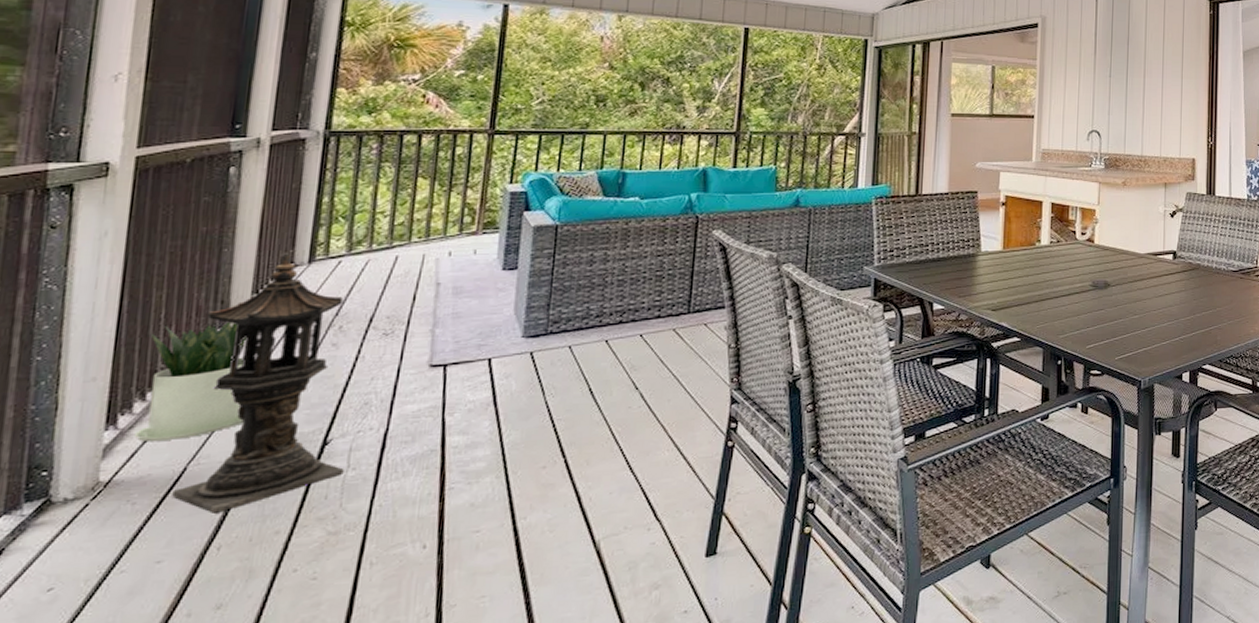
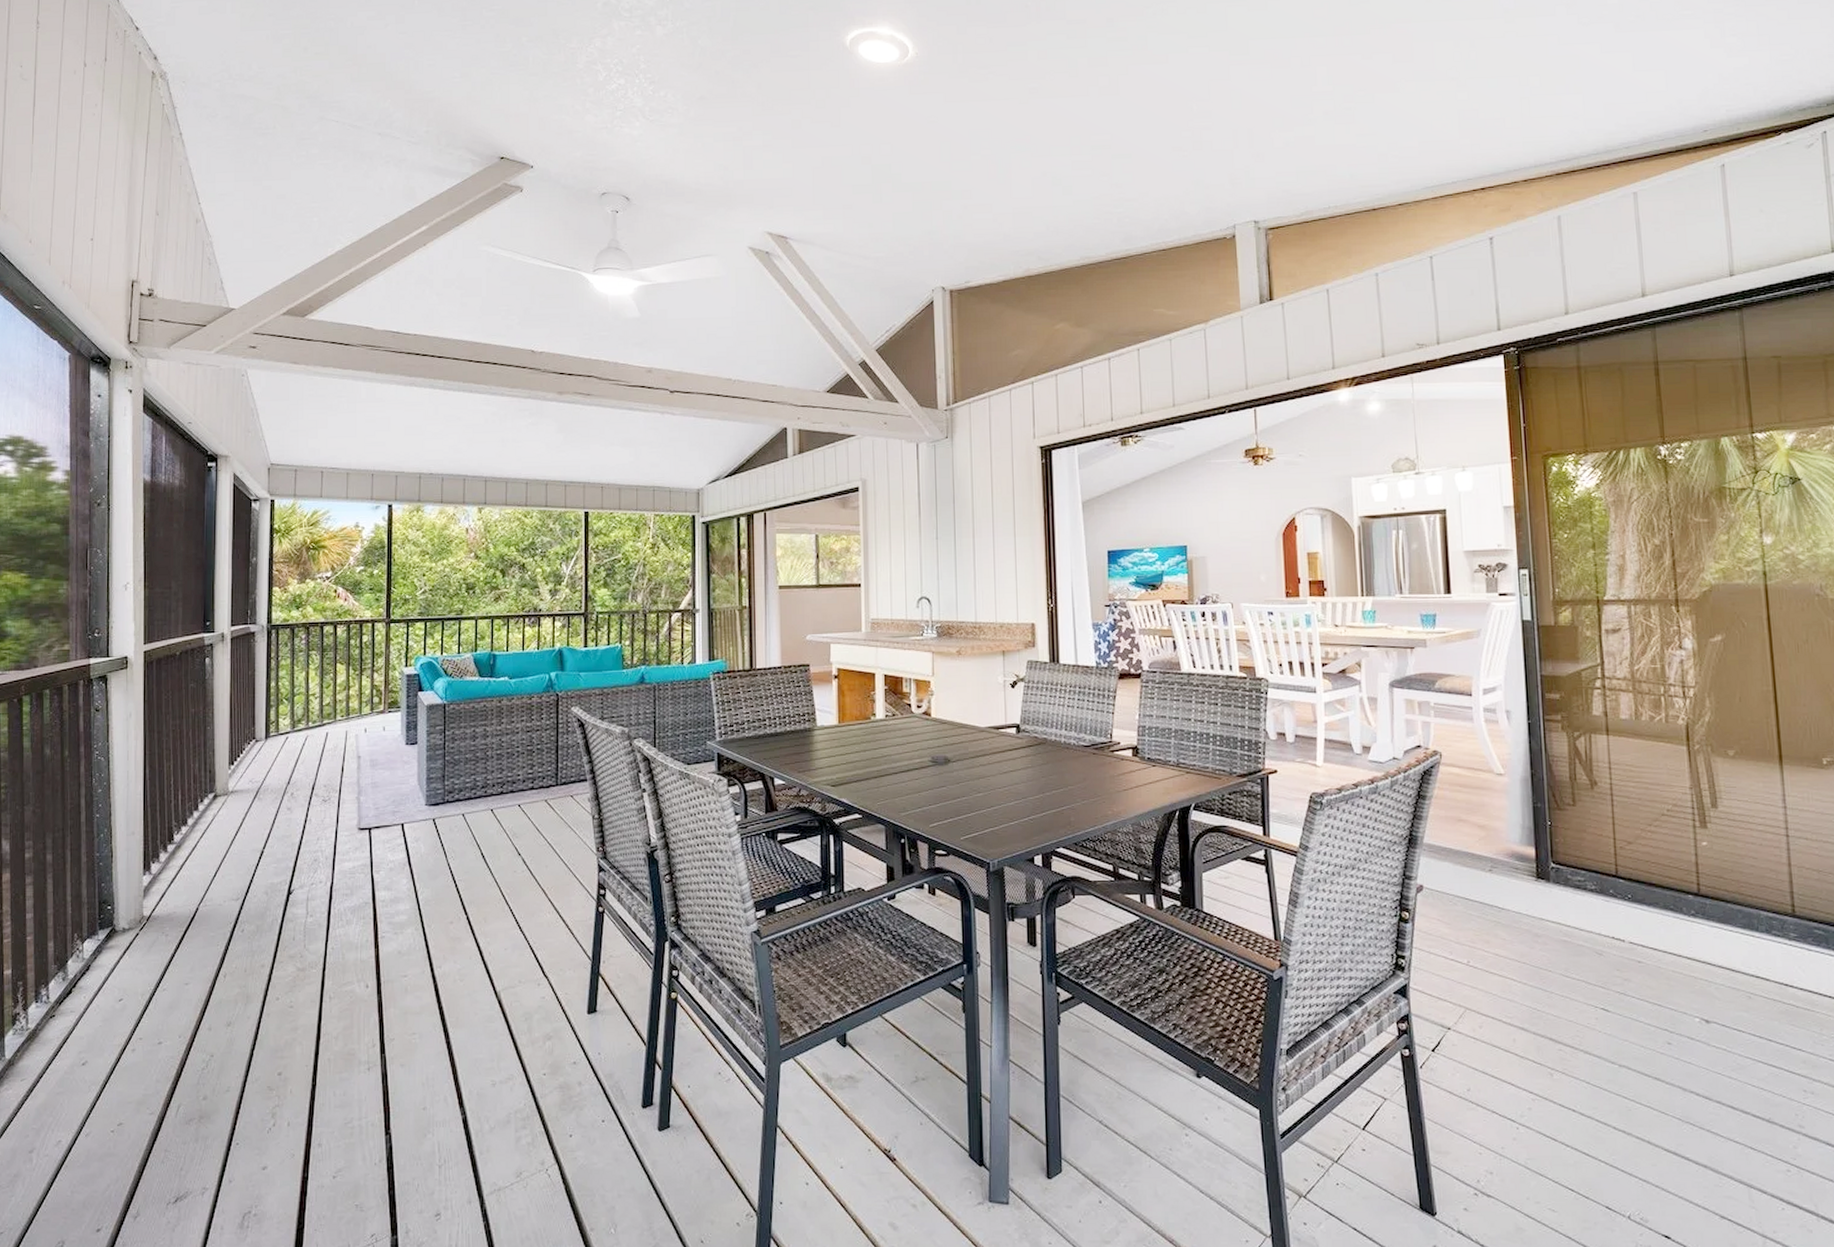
planter: present [134,321,246,442] -> none [162,788,233,886]
lantern: present [172,253,344,513] -> none [191,730,305,947]

